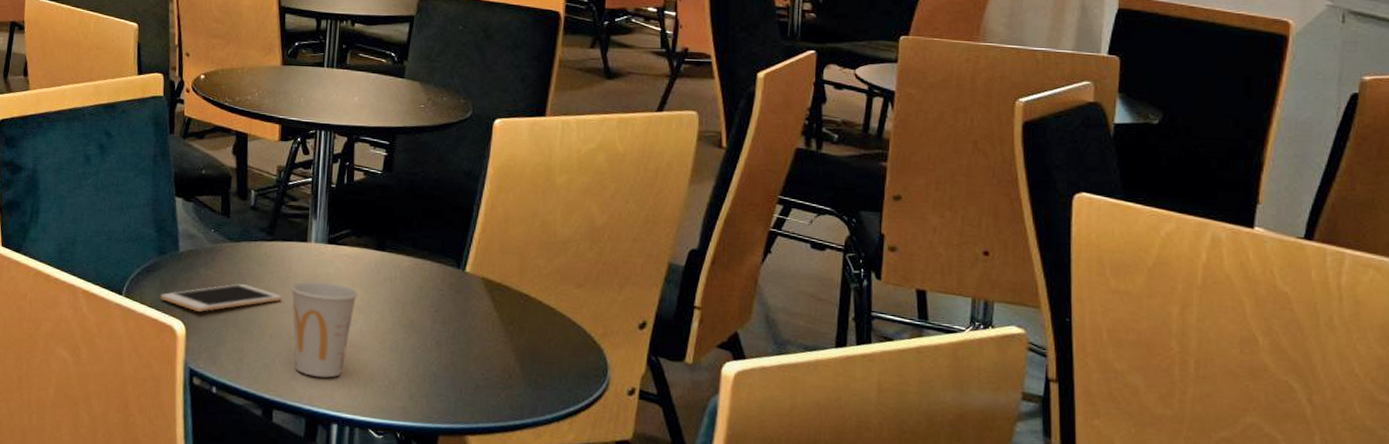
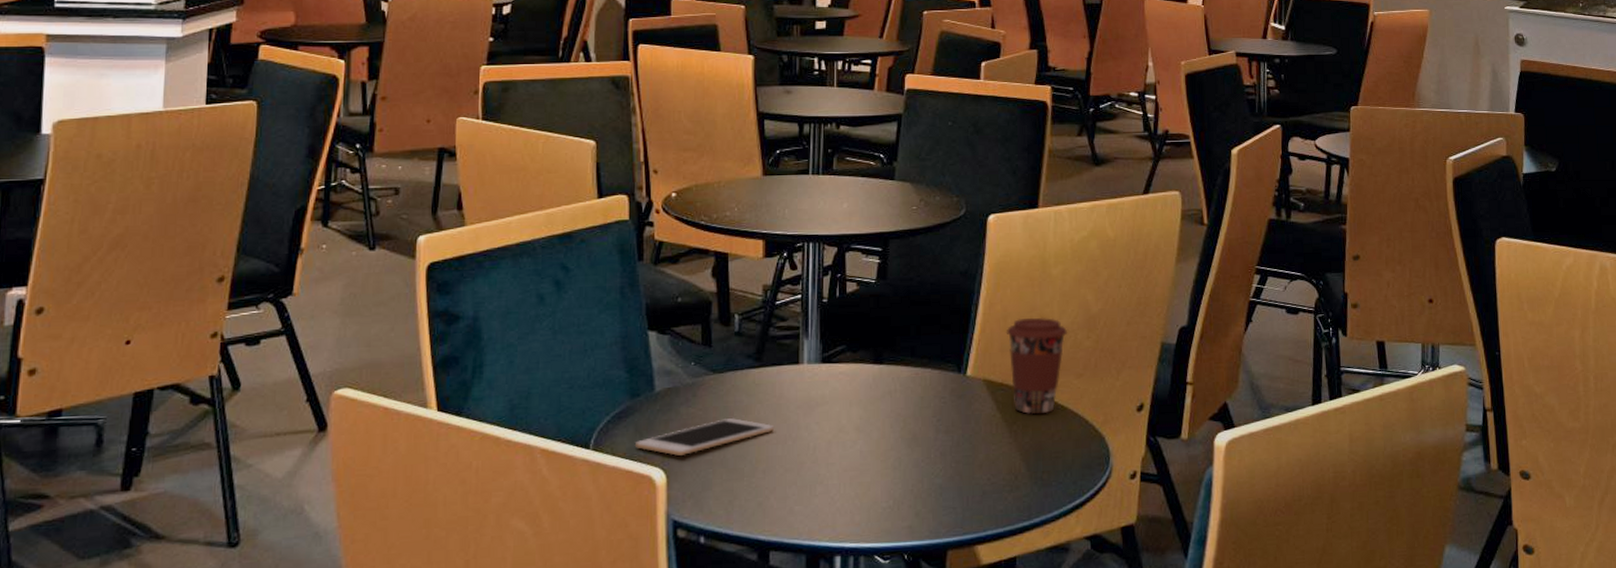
cup: present [290,280,359,378] -> none [783,404,857,509]
coffee cup: none [506,223,569,318] -> present [1006,317,1067,415]

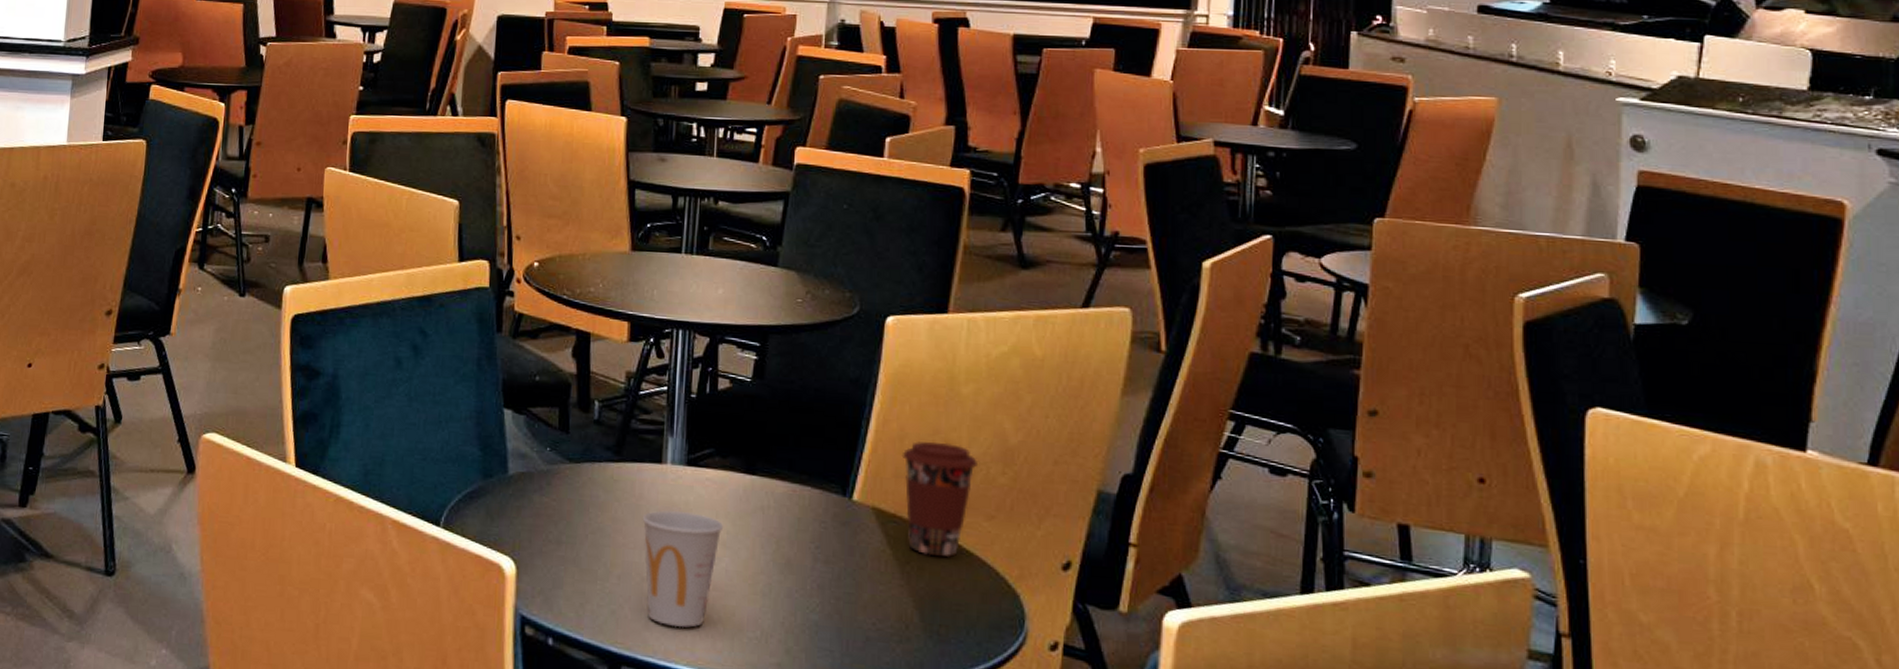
cell phone: present [635,417,774,456] -> none [486,513,631,547]
cup: none [783,404,857,509] -> present [642,510,724,628]

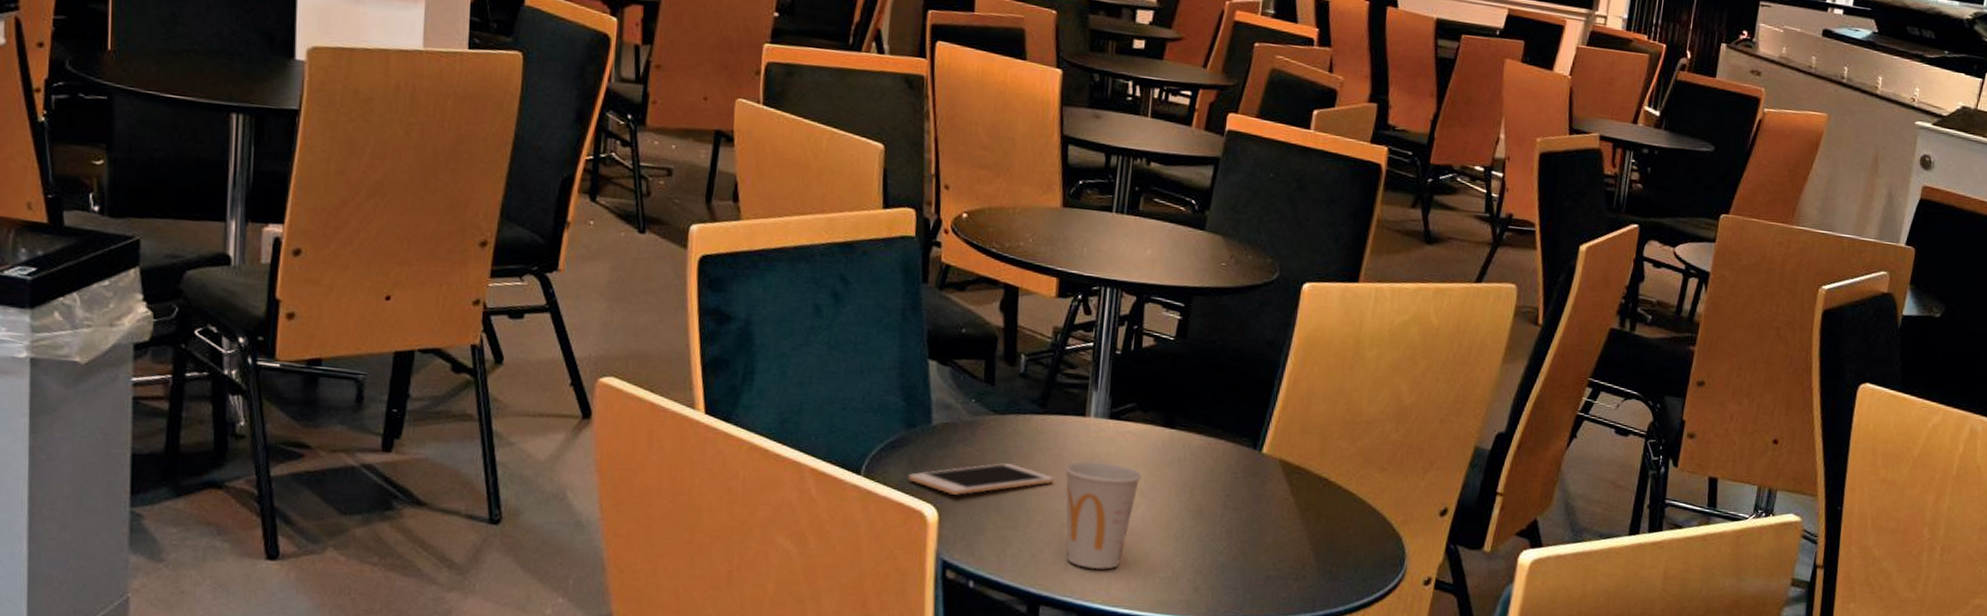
cell phone: none [486,513,631,547] -> present [908,463,1054,495]
coffee cup: present [901,441,977,557] -> none [1308,400,1375,504]

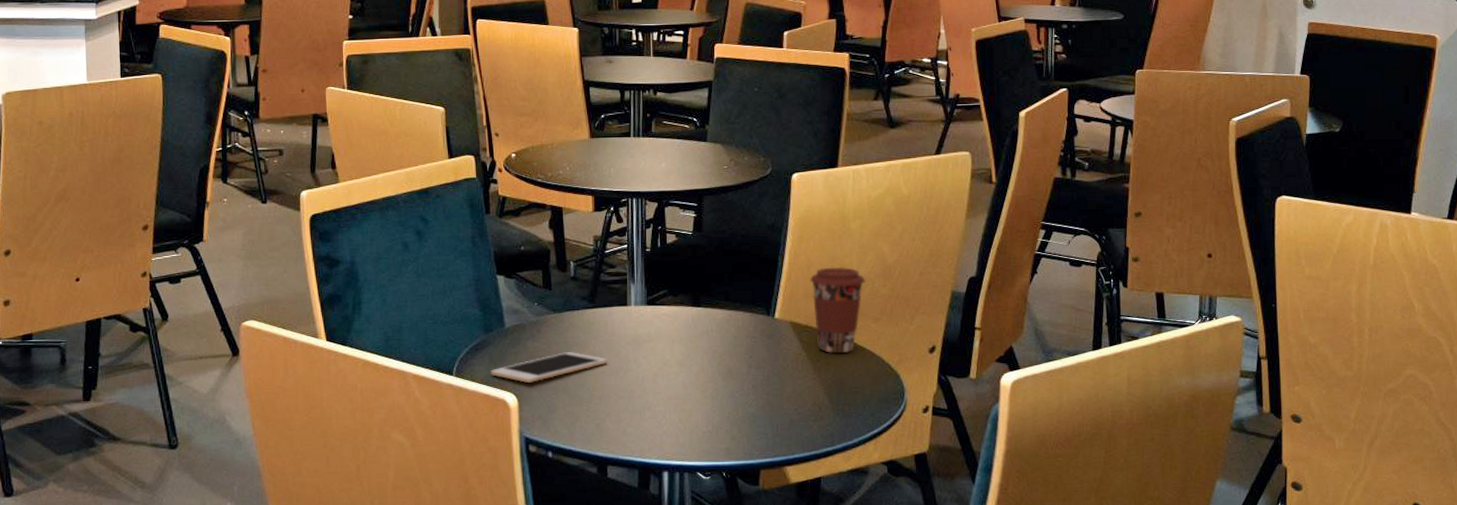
cup: present [1064,460,1142,570] -> none [615,341,679,431]
coffee cup: none [1308,400,1375,504] -> present [809,267,865,354]

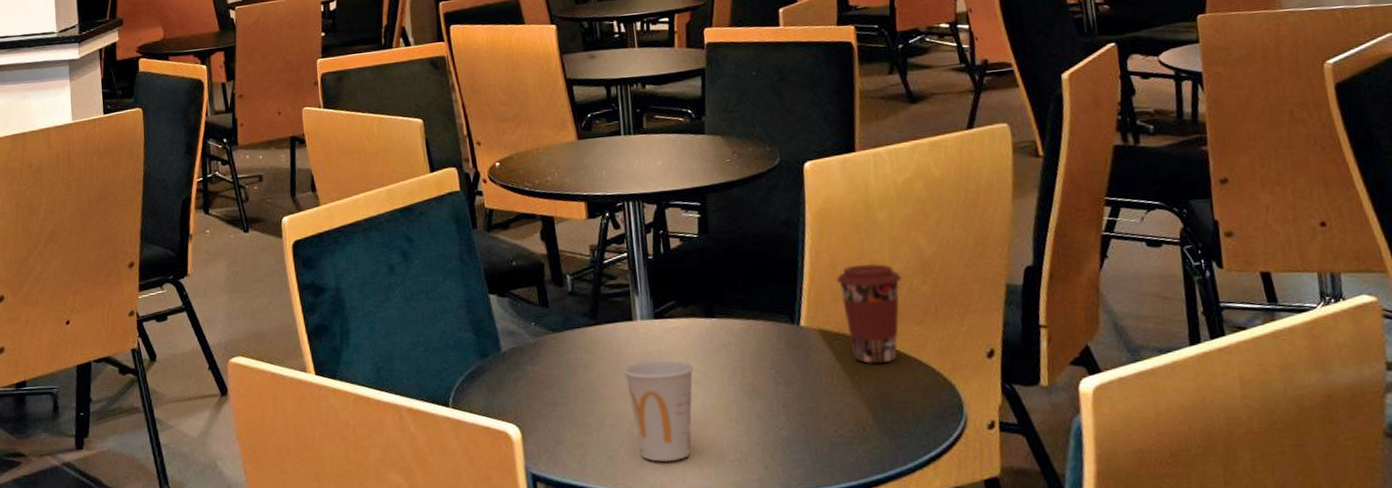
cell phone: present [491,351,607,383] -> none [489,374,616,412]
cup: none [615,341,679,431] -> present [623,359,695,462]

